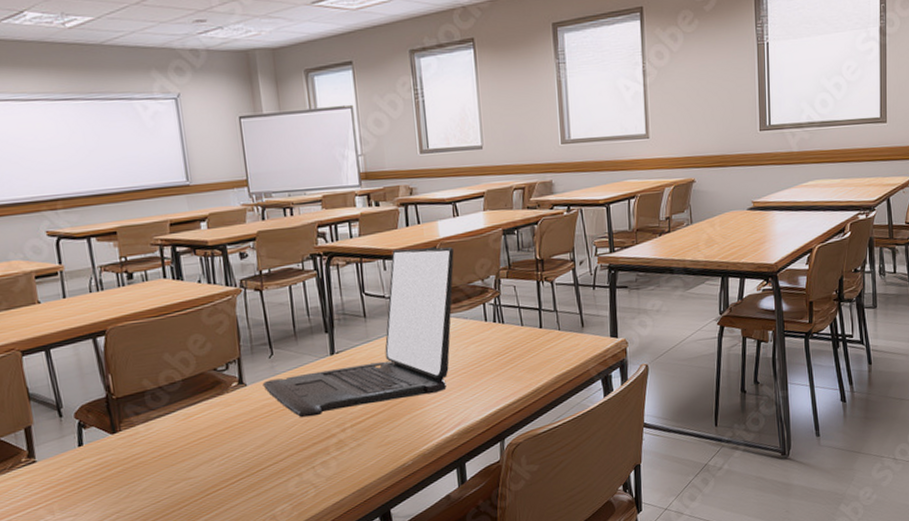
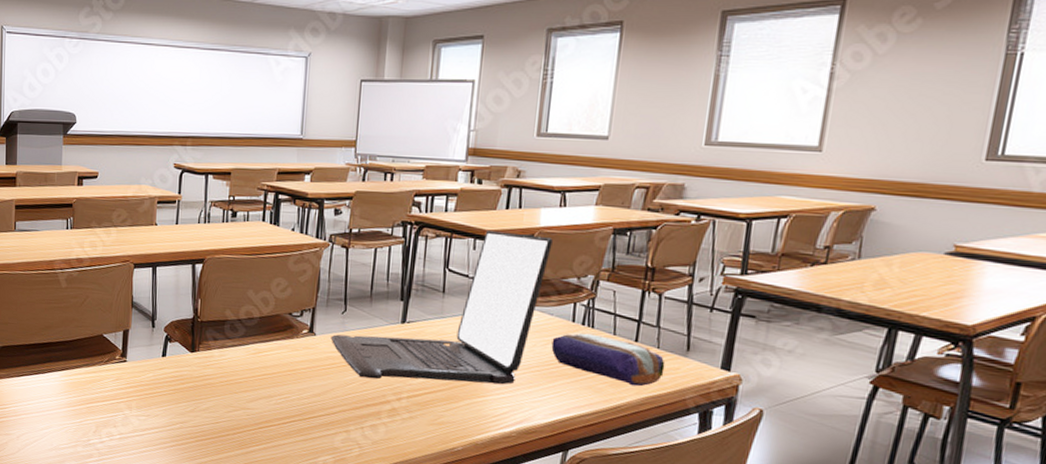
pencil case: none [471,328,568,368] -> present [551,332,666,387]

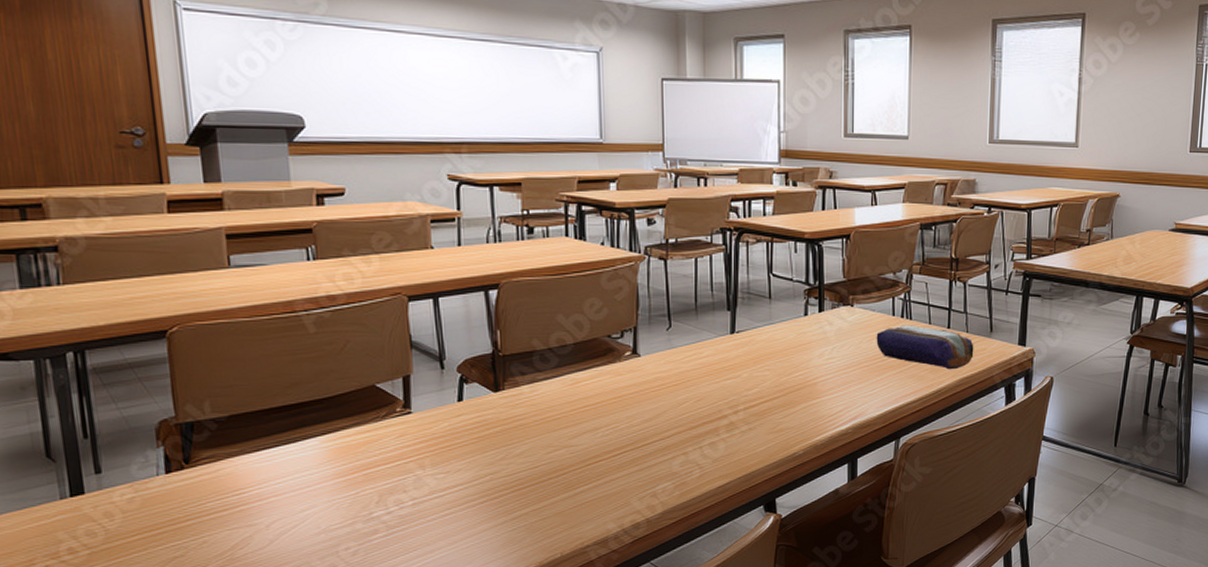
laptop: present [331,231,553,385] -> none [657,233,868,395]

